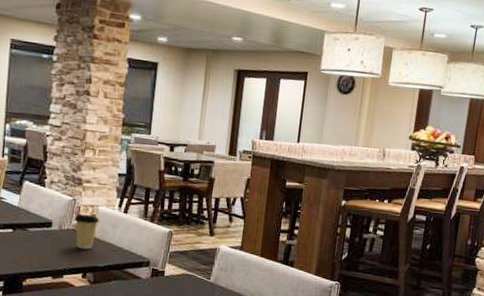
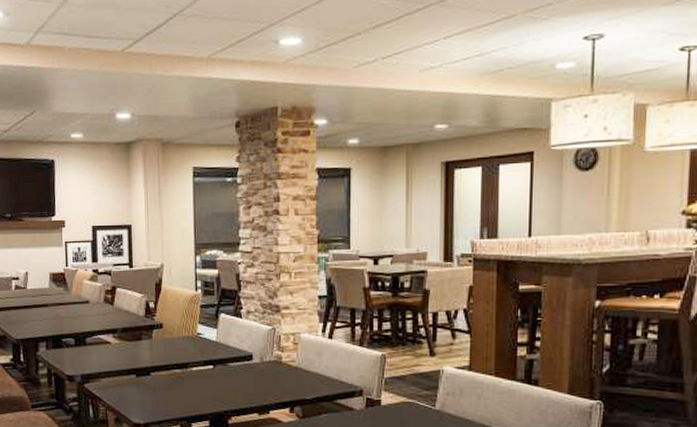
coffee cup: present [74,213,100,250] -> none [275,342,303,381]

